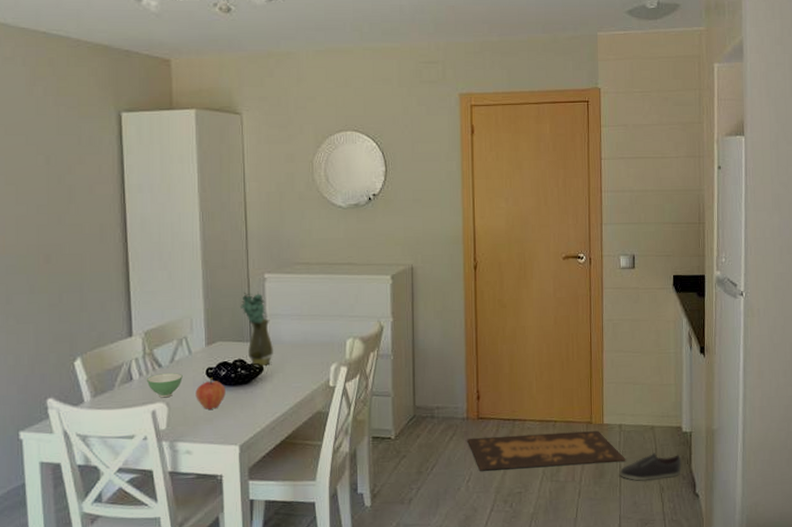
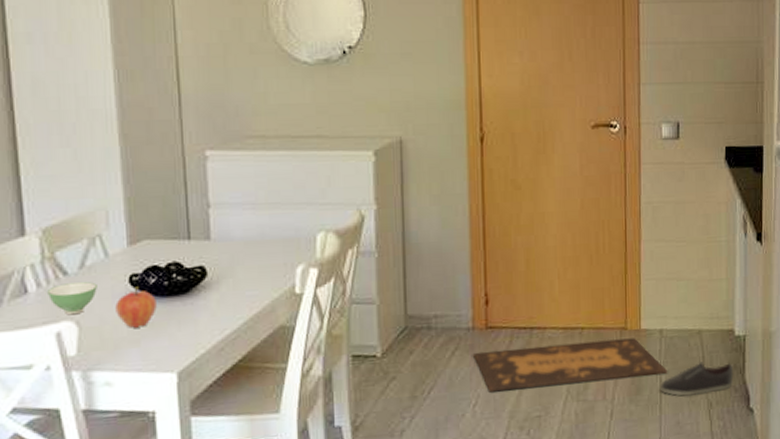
vase: present [240,291,273,367] -> none [174,173,220,271]

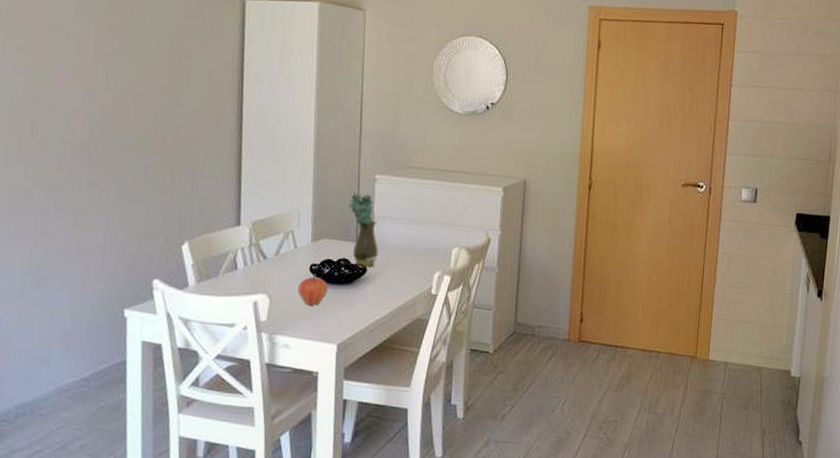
bowl: present [46,282,97,315] -> none [250,265,287,290]
vase: none [174,173,220,271] -> present [349,191,378,268]
doormat: present [473,338,668,392] -> none [566,360,729,400]
shoe: present [660,361,734,397] -> none [721,394,787,423]

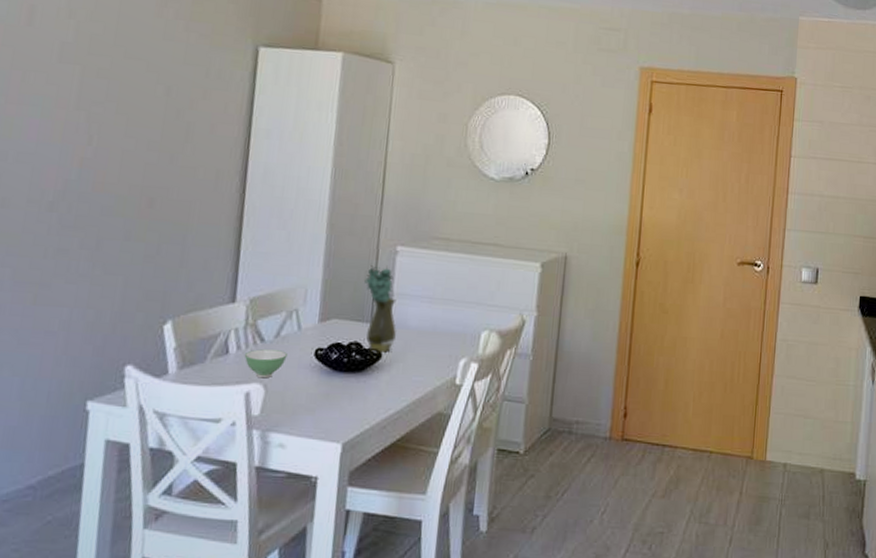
bowl: none [250,265,287,290] -> present [244,349,287,379]
fruit: present [298,274,328,306] -> none [299,360,335,398]

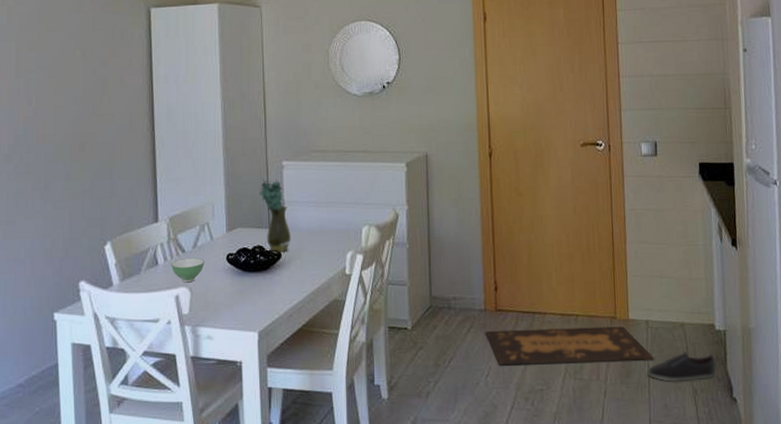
doormat: none [607,461,788,508] -> present [485,326,655,366]
shoe: none [780,501,852,535] -> present [648,352,716,383]

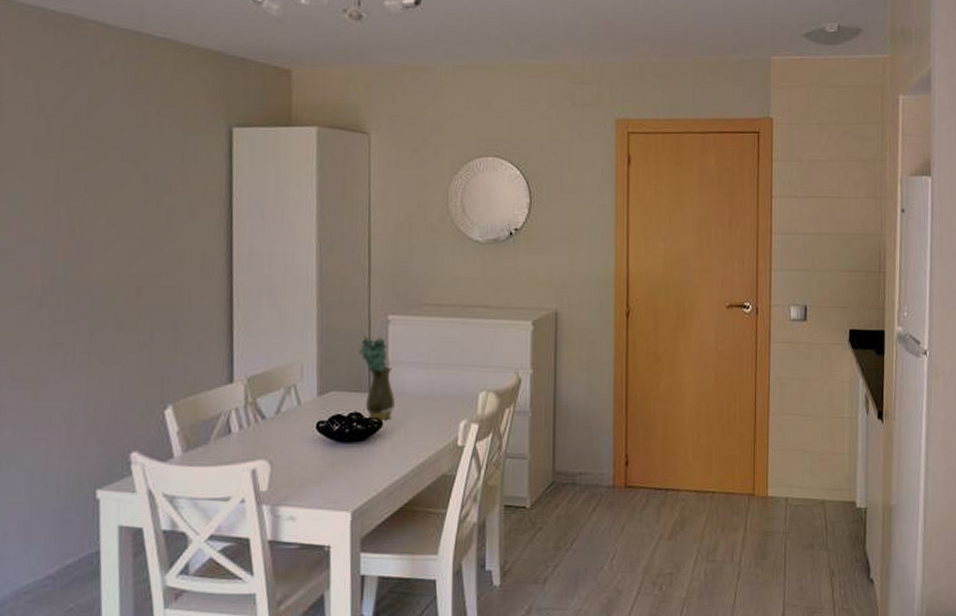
bowl: present [170,258,205,283] -> none [247,426,289,455]
doormat: present [485,326,655,366] -> none [613,503,793,548]
shoe: present [648,352,716,383] -> none [785,531,855,564]

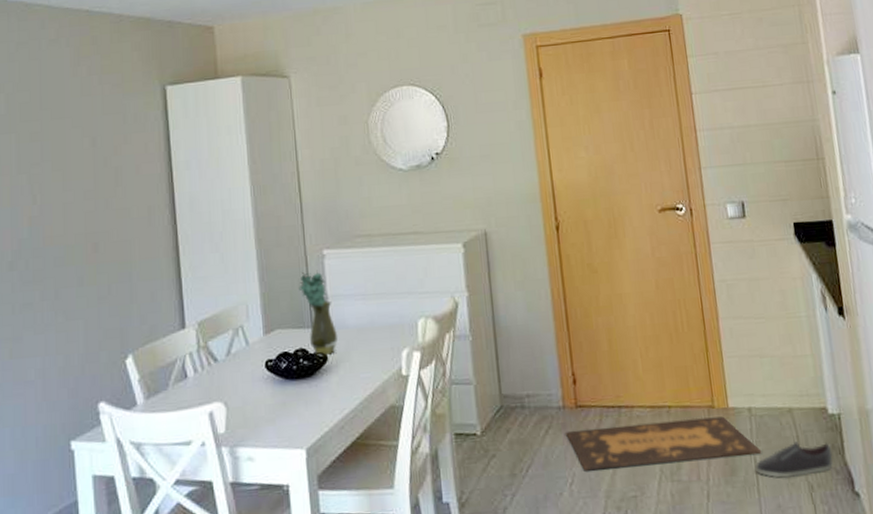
doormat: none [613,503,793,548] -> present [566,416,762,471]
shoe: none [785,531,855,564] -> present [755,441,833,479]

